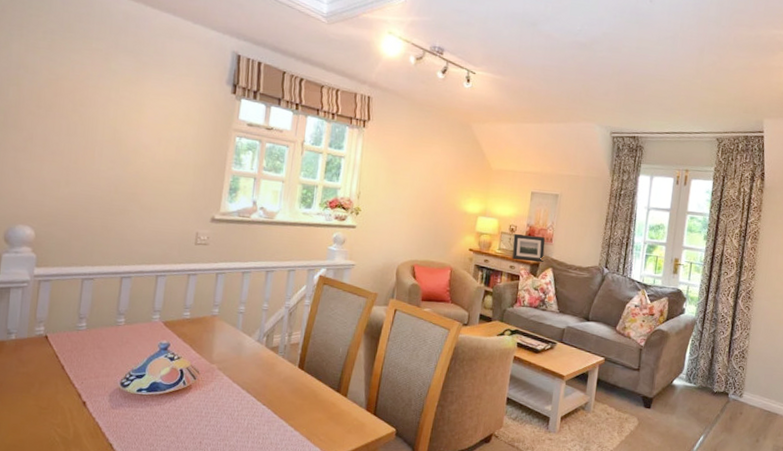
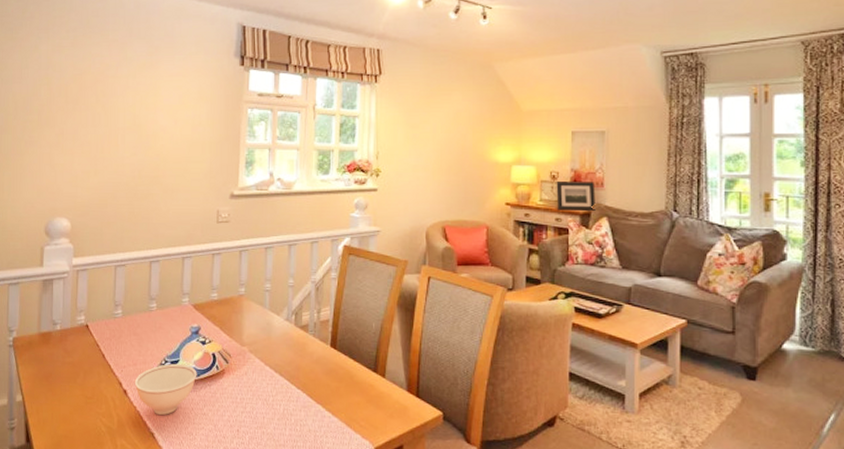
bowl: none [95,377,163,428] -> present [134,363,197,416]

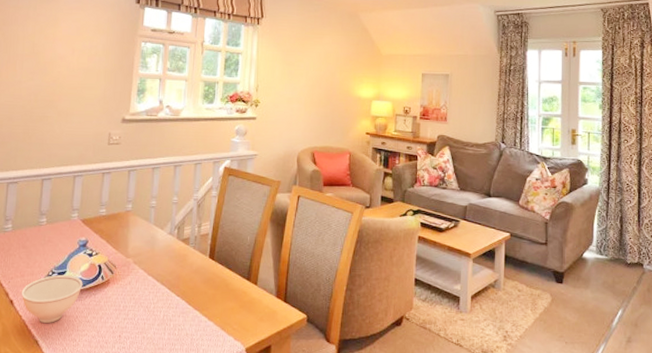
picture frame: present [556,182,595,212] -> none [408,116,440,142]

